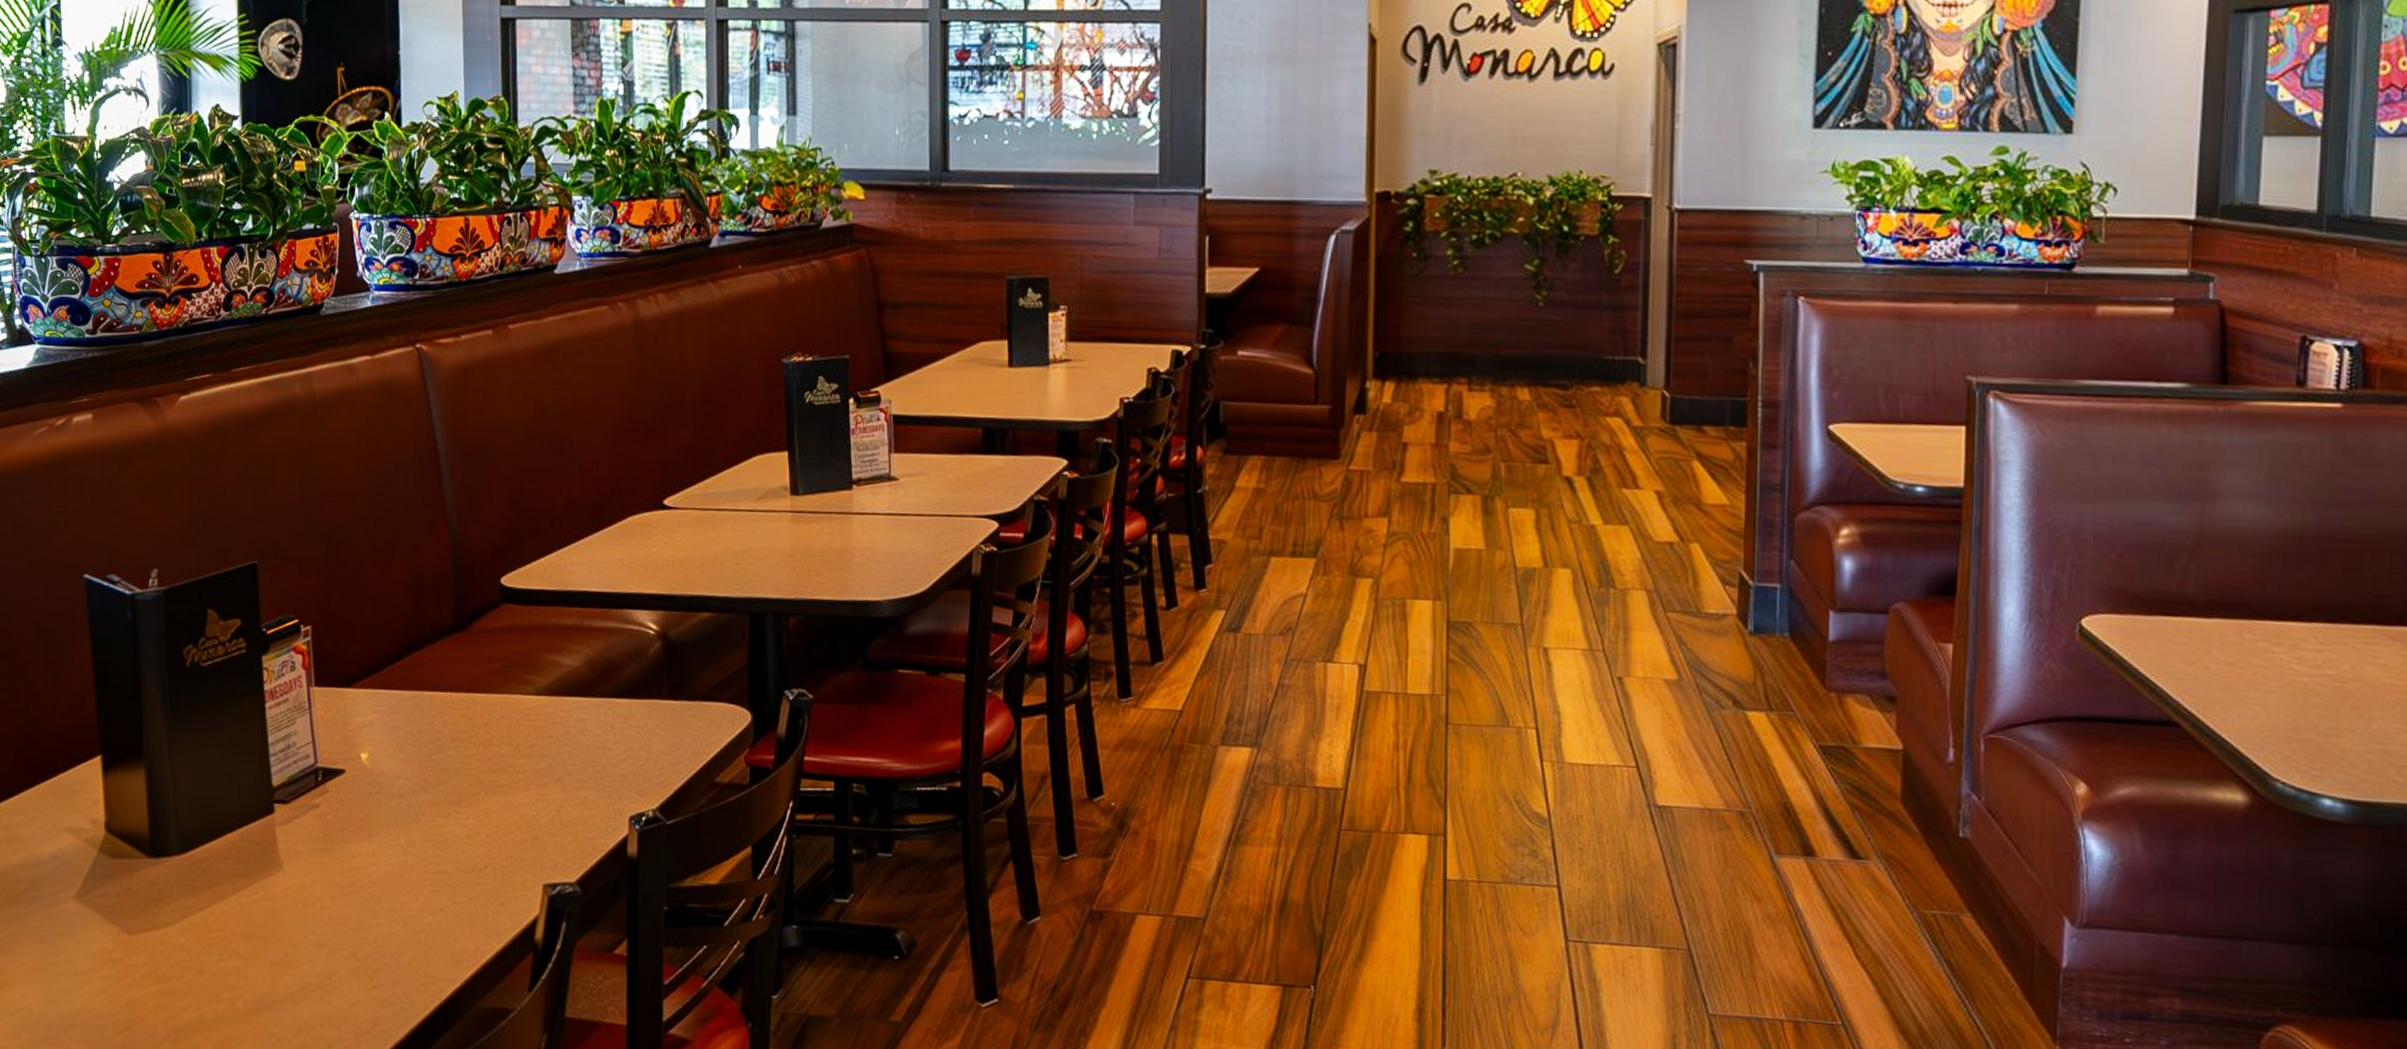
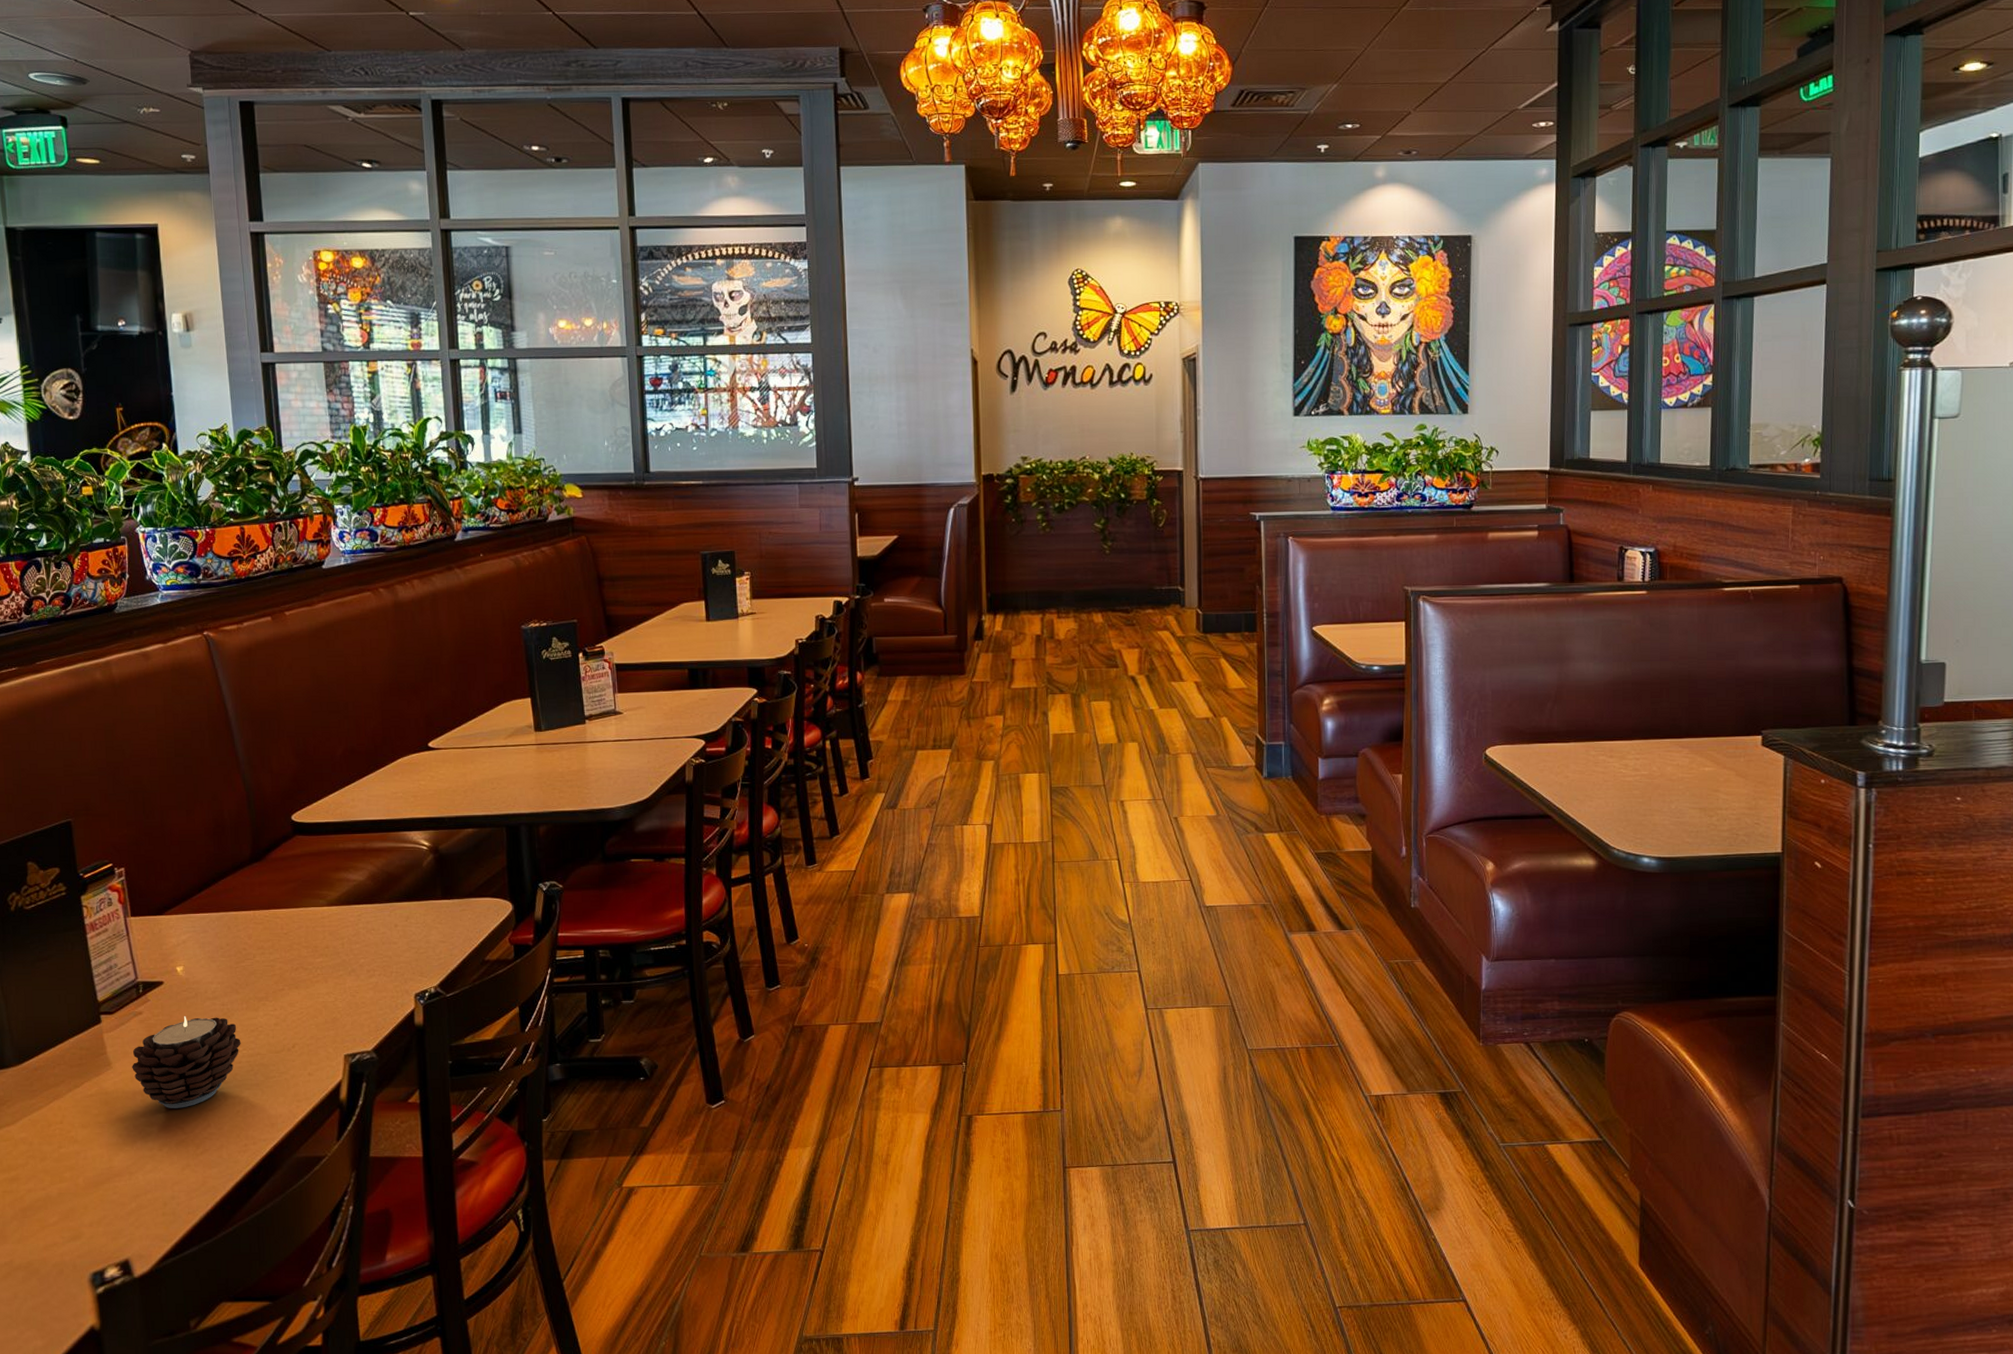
candle: none [304,815,427,929] -> present [132,1016,241,1108]

